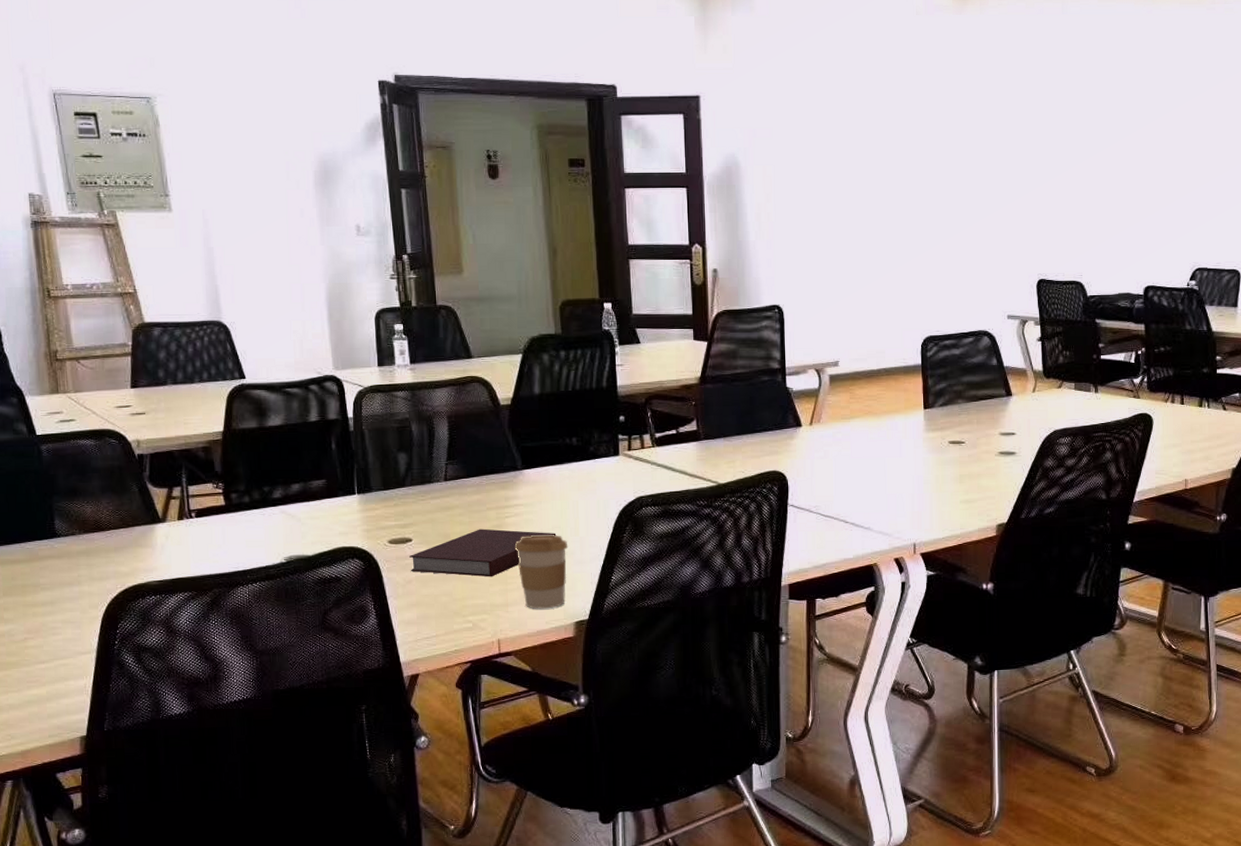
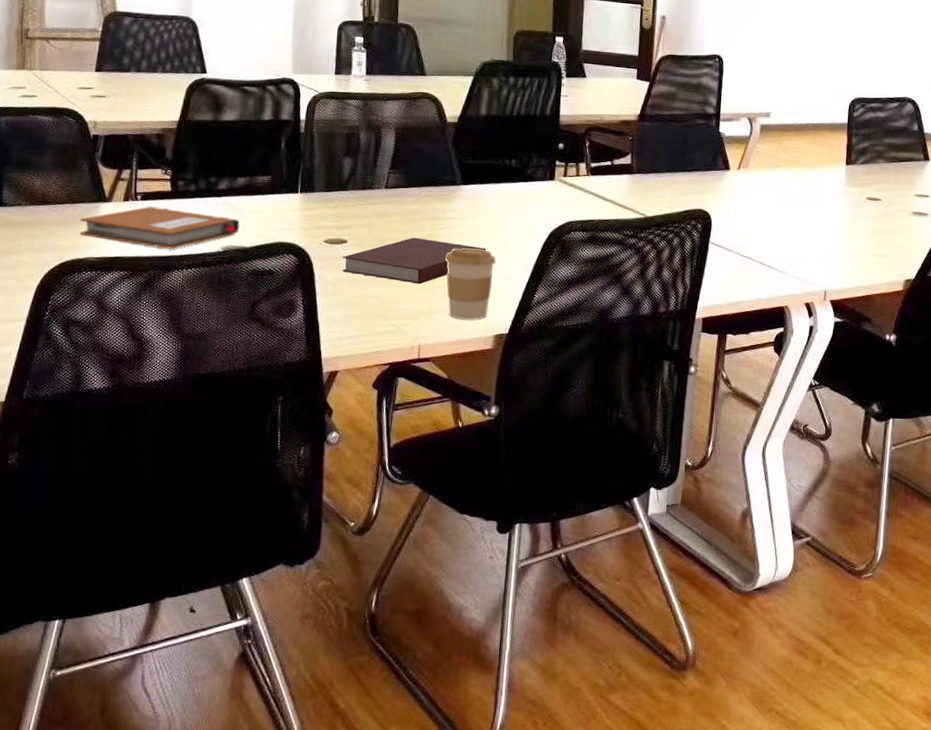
notebook: none [136,523,300,565] -> present [80,206,240,249]

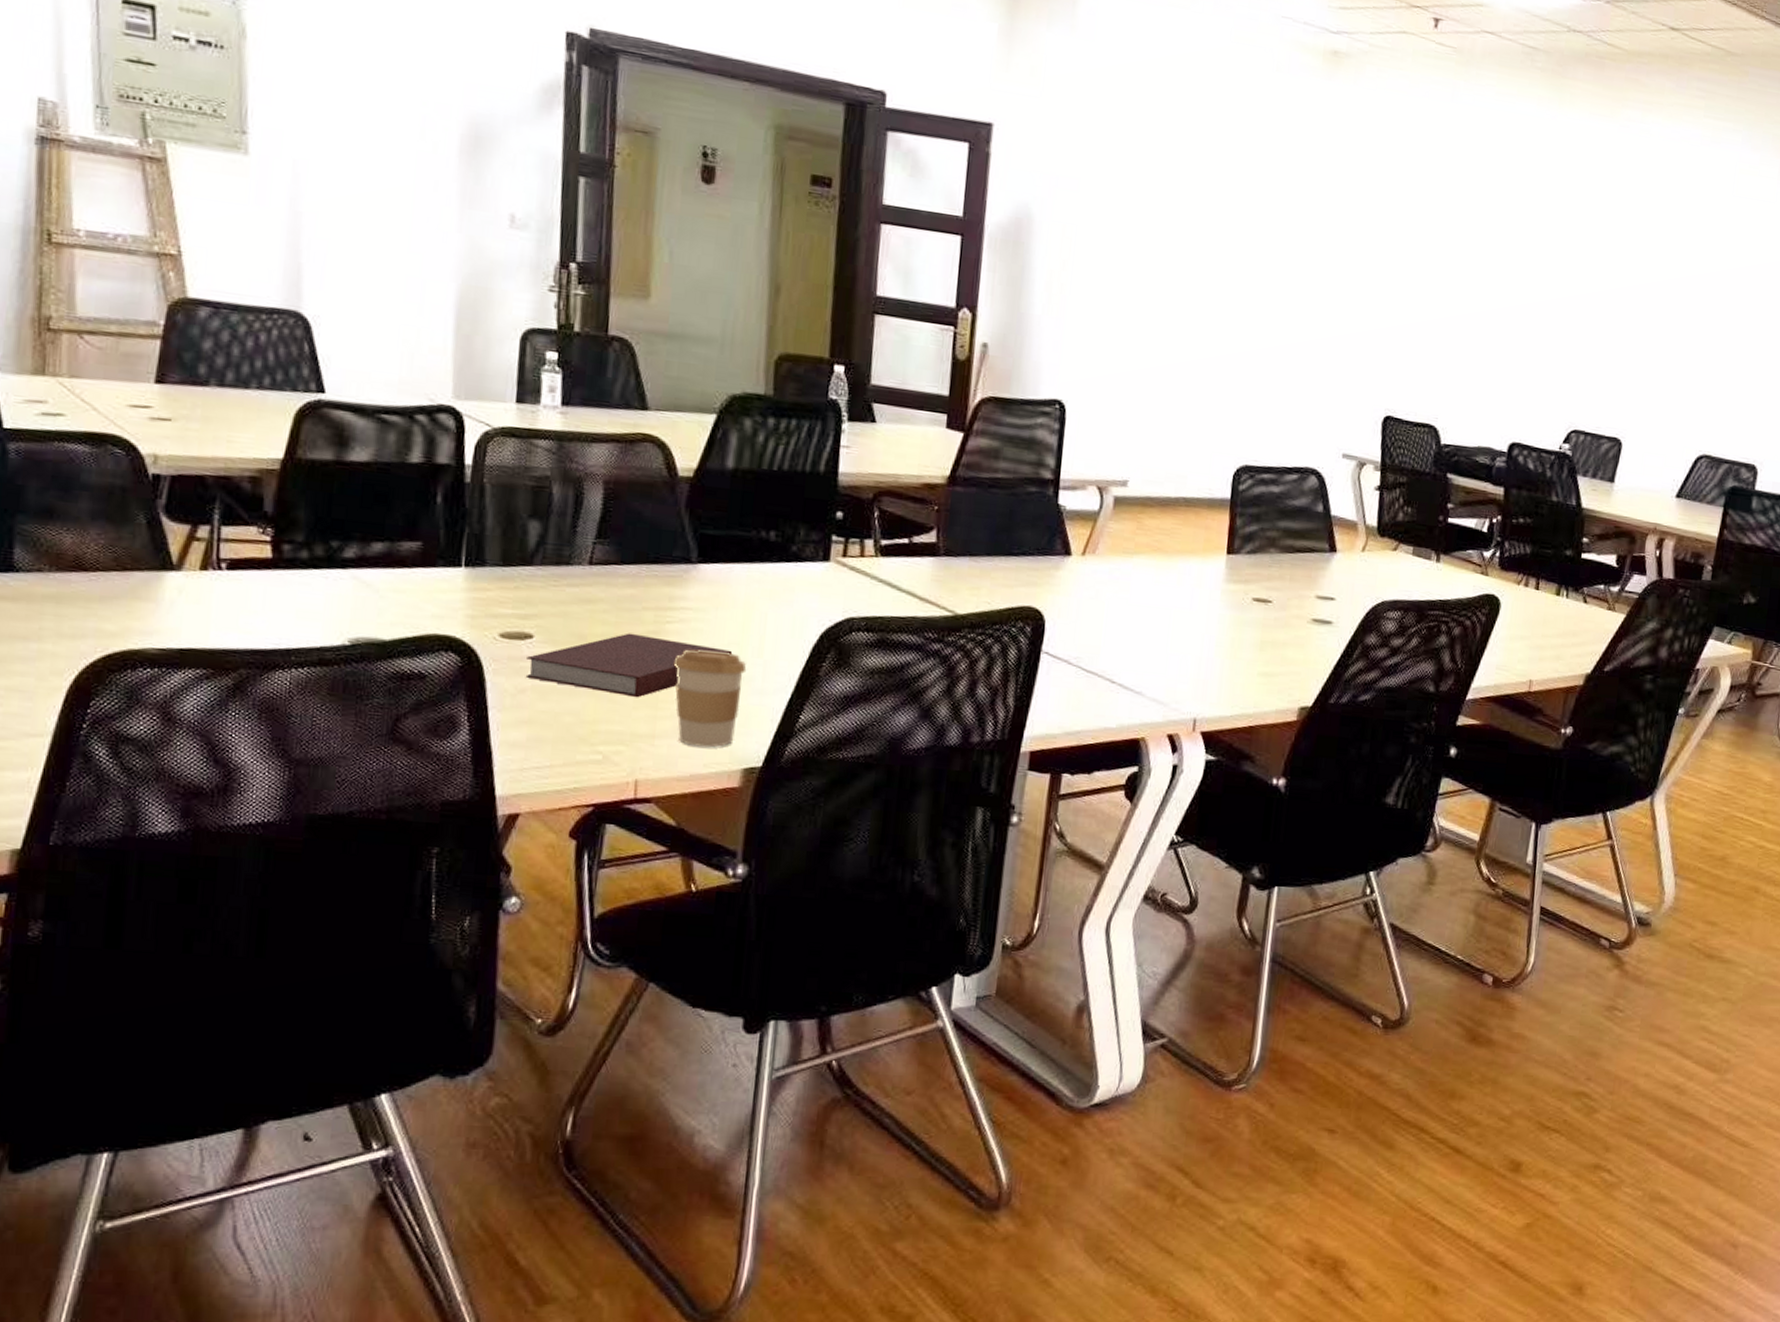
notebook: present [80,206,240,249] -> none [133,578,376,640]

